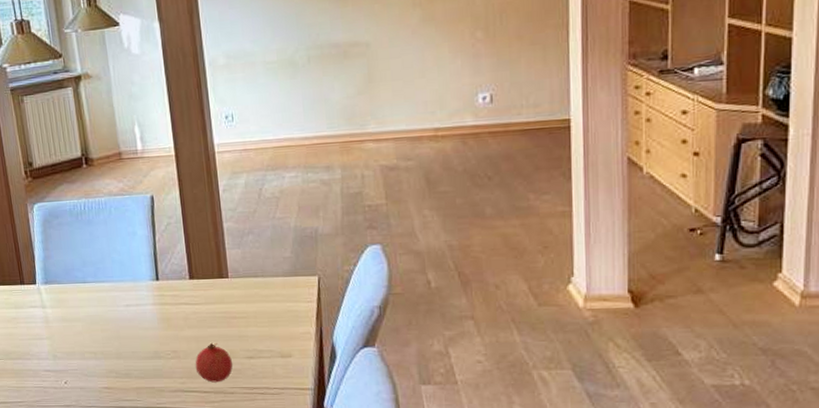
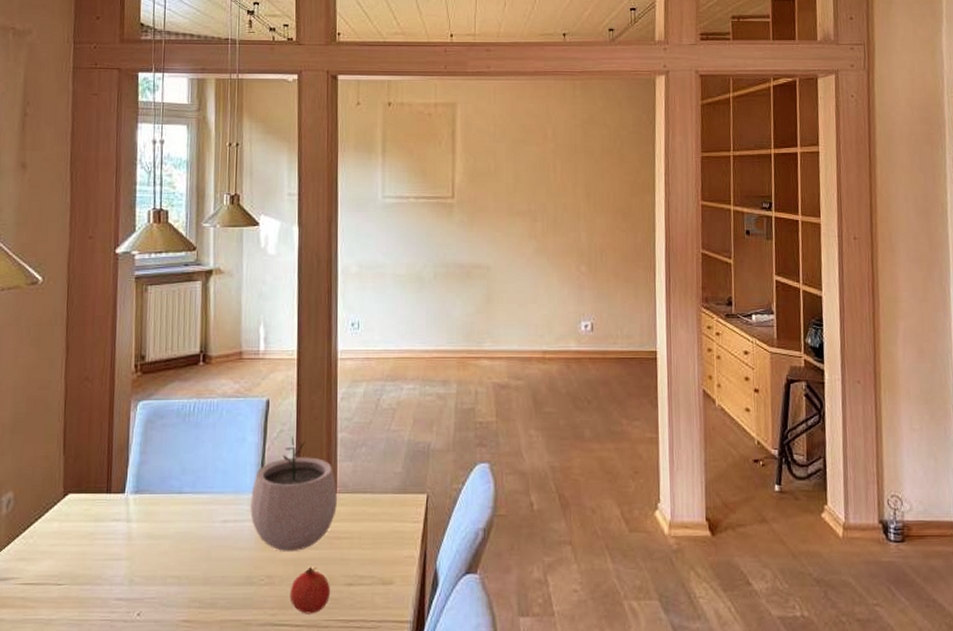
plant pot: none [148,229,230,330] -> present [250,437,337,551]

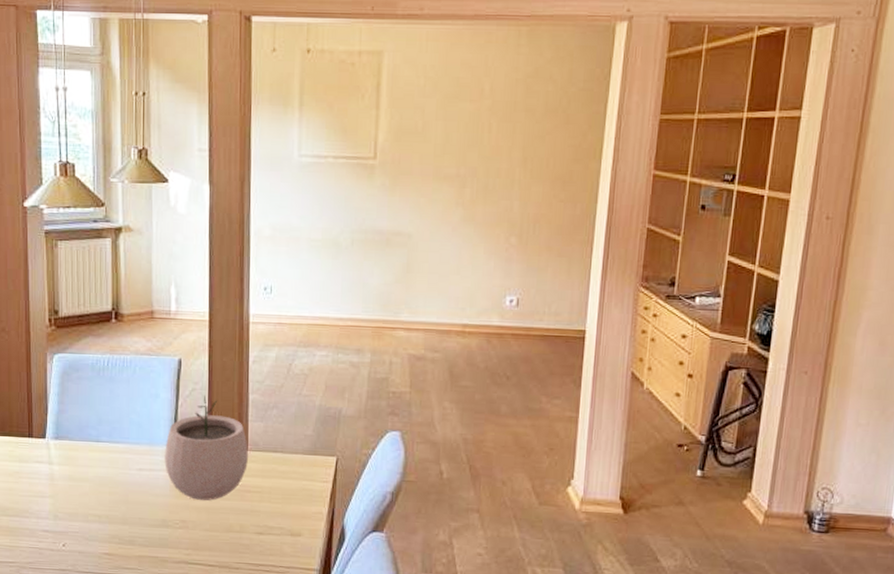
fruit: present [289,566,330,614] -> none [203,515,241,557]

